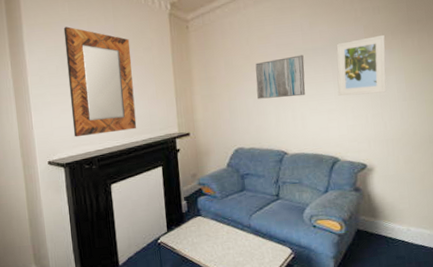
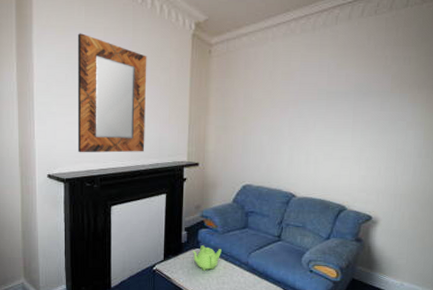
teapot: none [194,213,223,239] -> present [192,245,222,272]
wall art: present [255,55,305,99] -> none [273,97,326,140]
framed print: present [336,34,387,96] -> none [354,87,411,146]

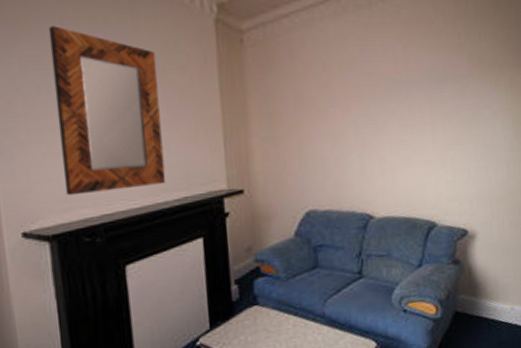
teapot: present [192,245,222,272] -> none [248,300,288,336]

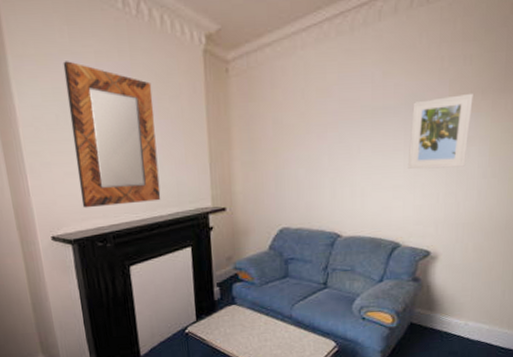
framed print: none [435,67,492,143] -> present [407,93,473,169]

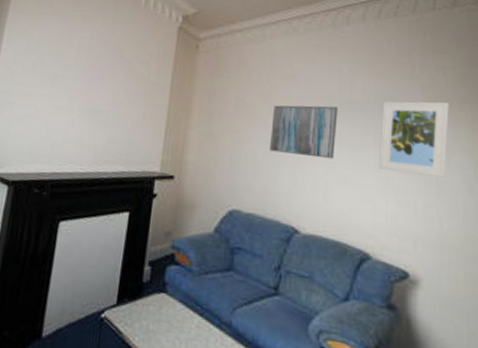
home mirror: present [63,61,161,208] -> none [31,20,126,157]
wall art: none [310,115,371,169] -> present [270,105,338,159]

